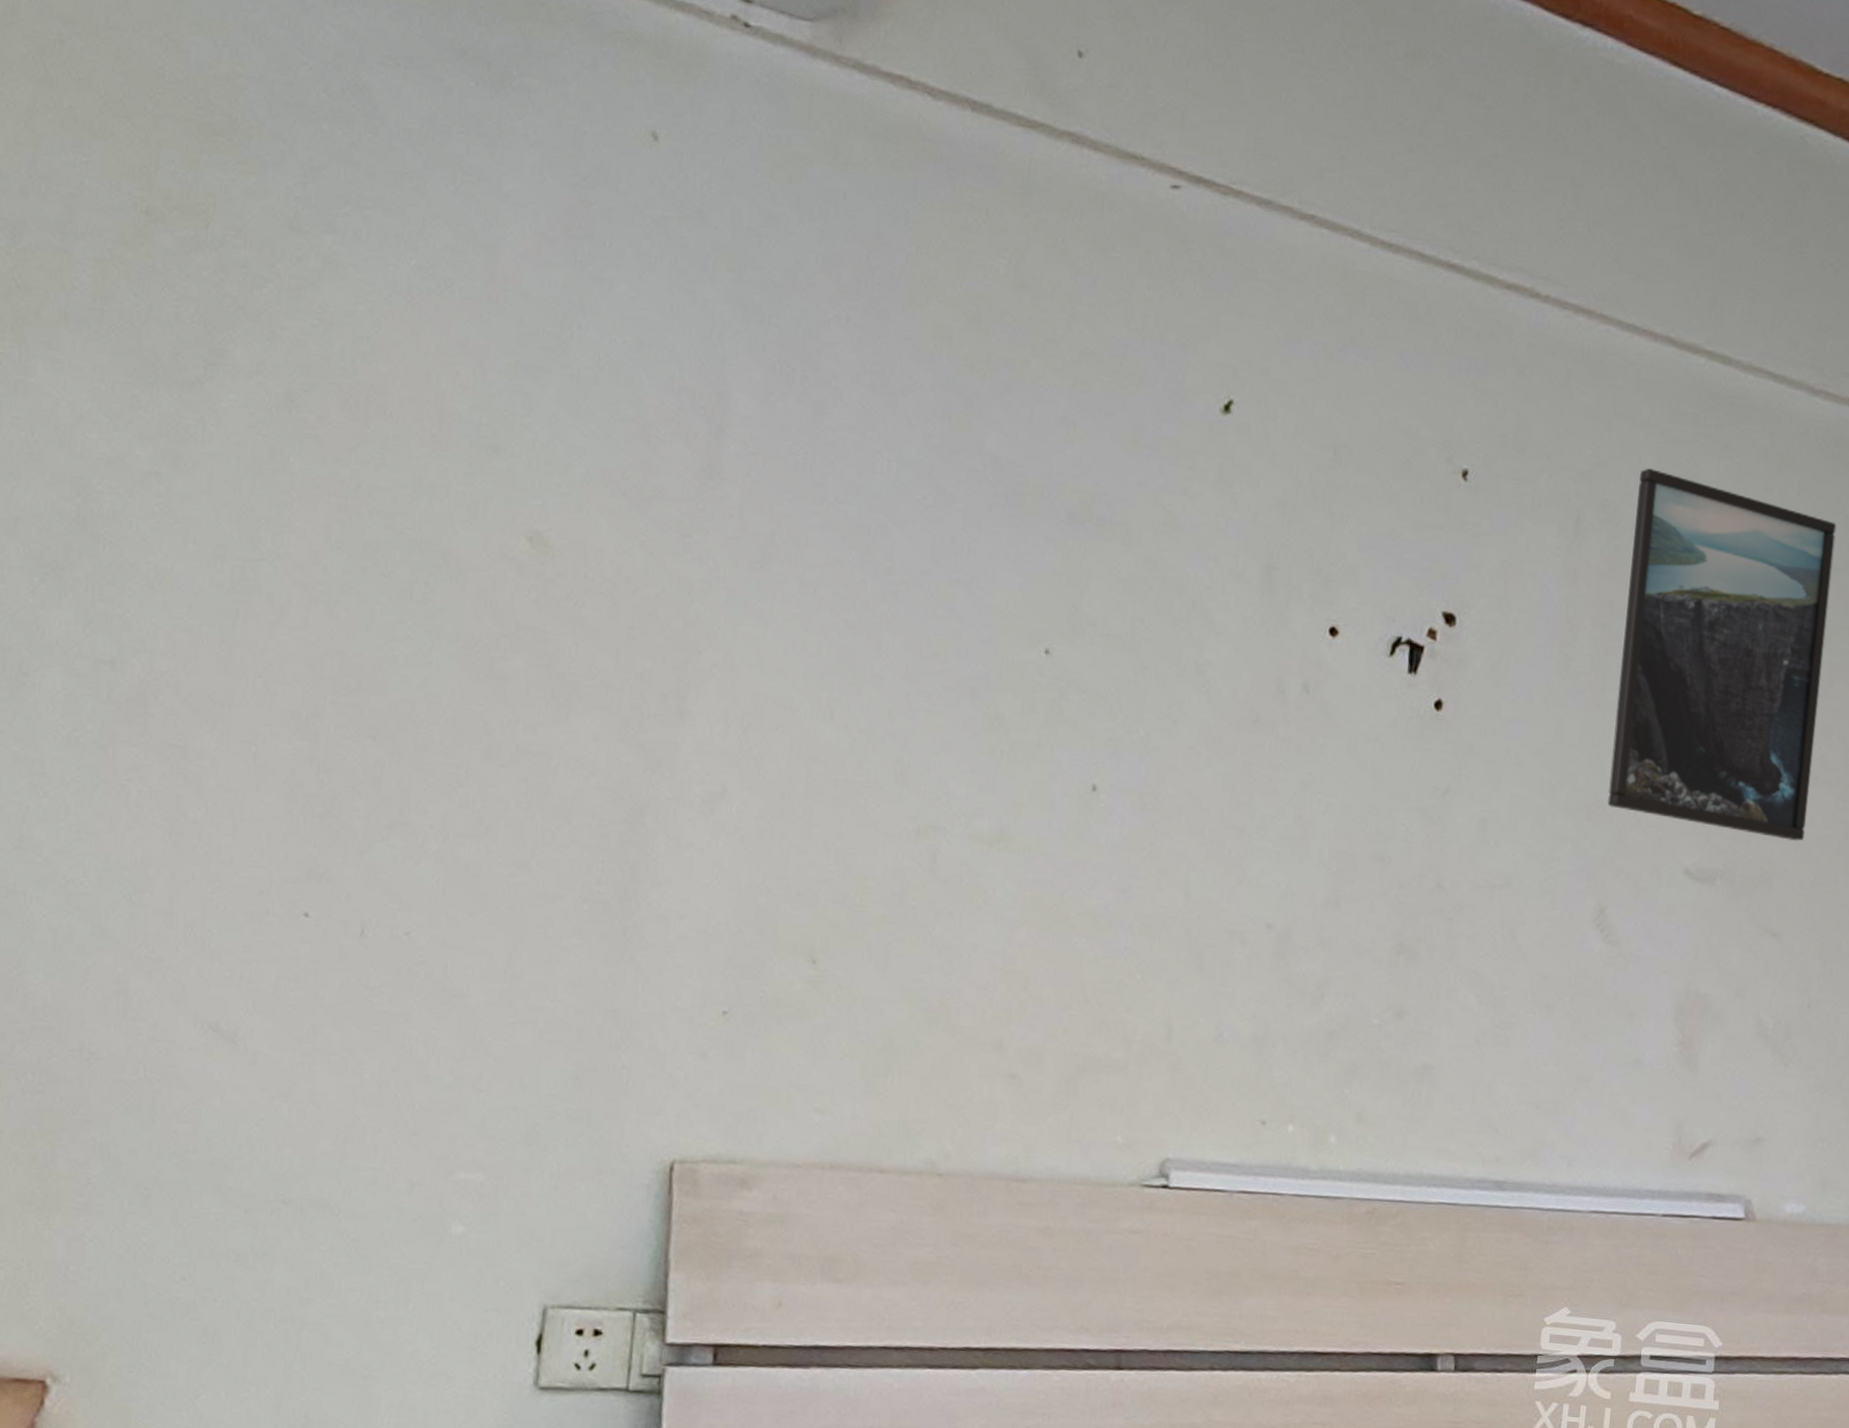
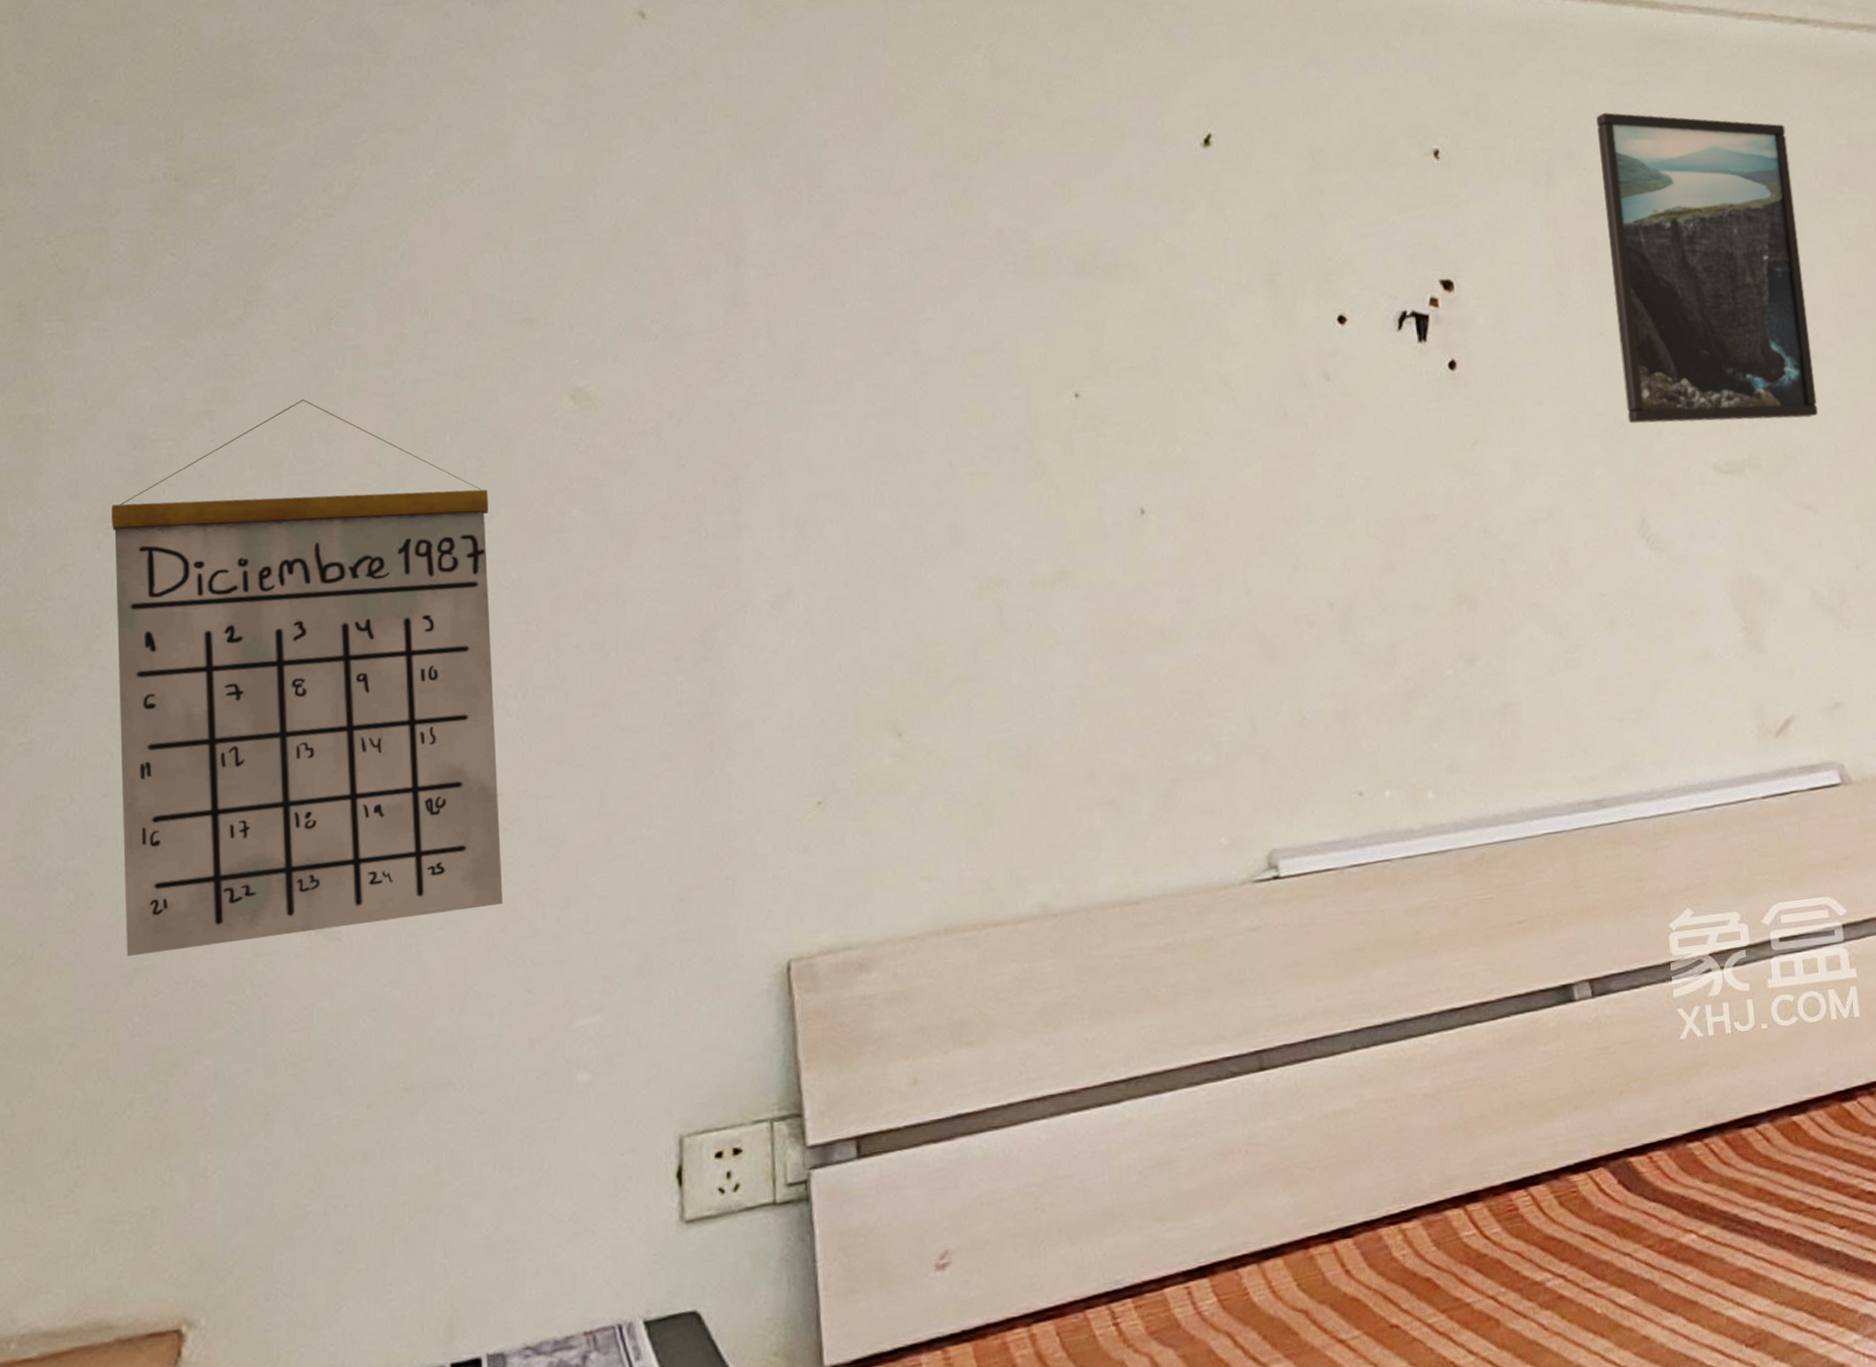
calendar: none [25,480,432,1043] -> present [112,399,504,956]

